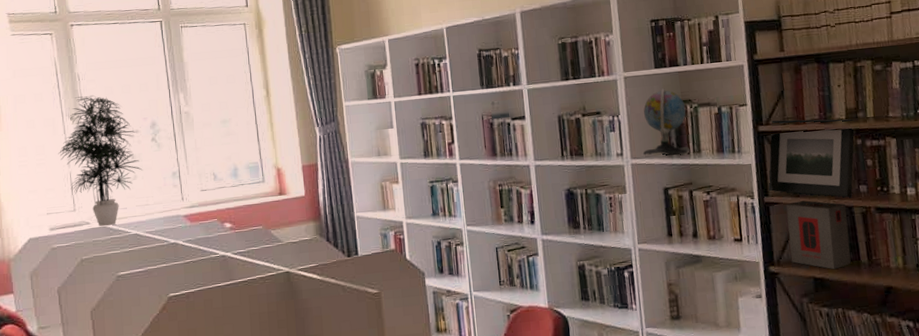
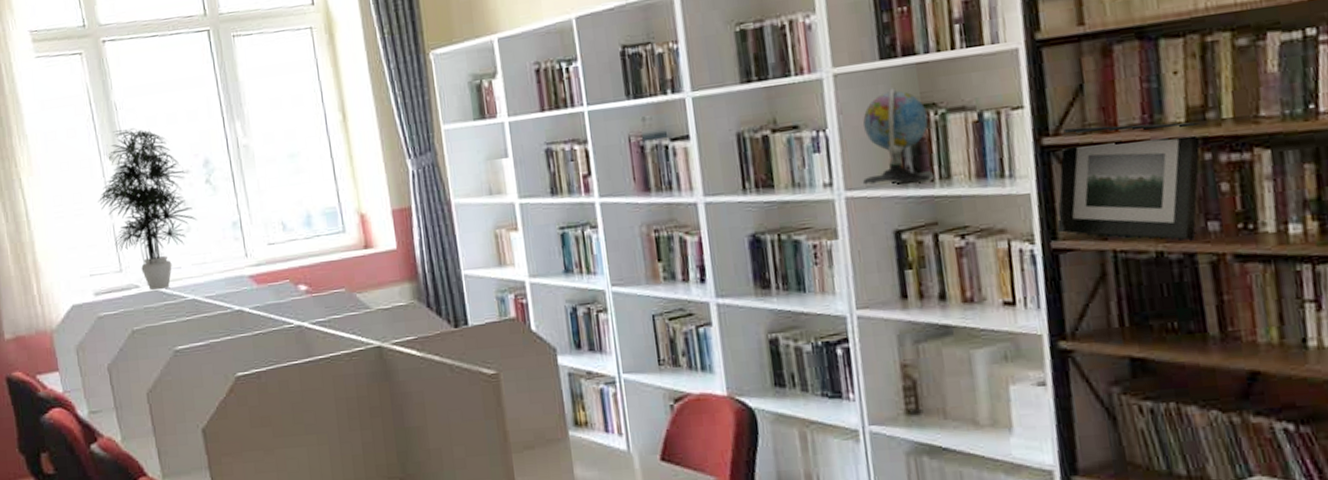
decorative box: present [786,200,851,270] -> none [1085,245,1192,347]

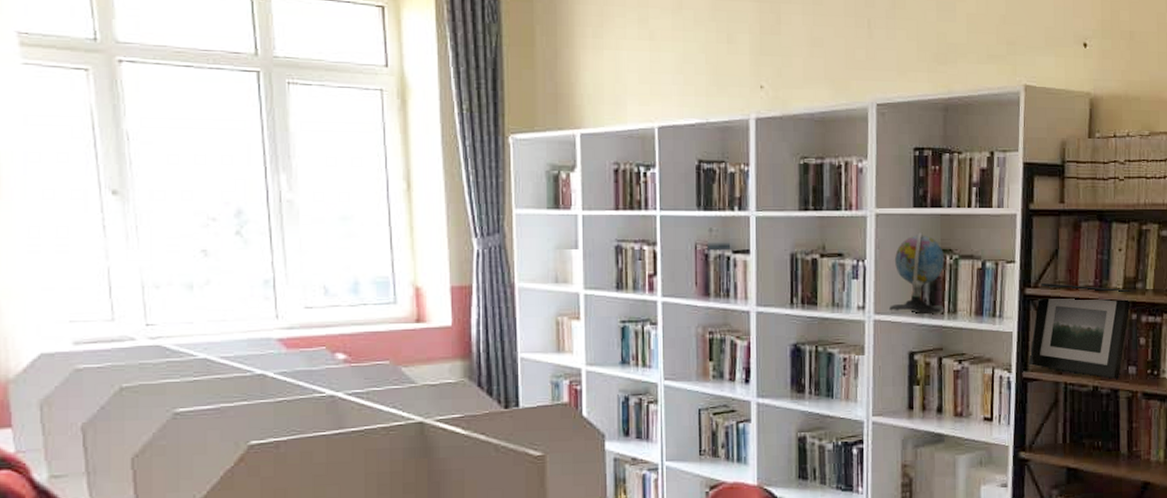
plant: present [98,128,198,291] -> none [91,163,220,345]

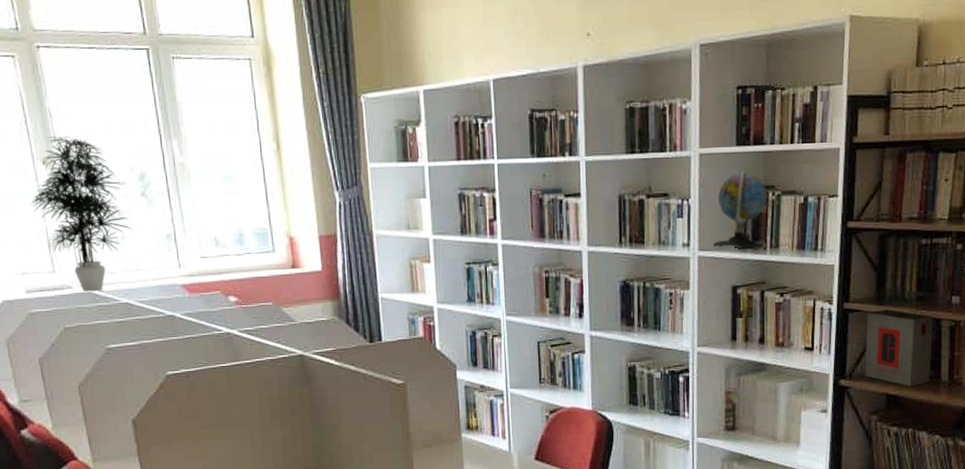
plant: none [91,163,220,345] -> present [30,136,132,292]
picture frame: present [1028,282,1133,379] -> none [849,215,958,309]
decorative box: none [1044,379,1112,460] -> present [864,309,934,387]

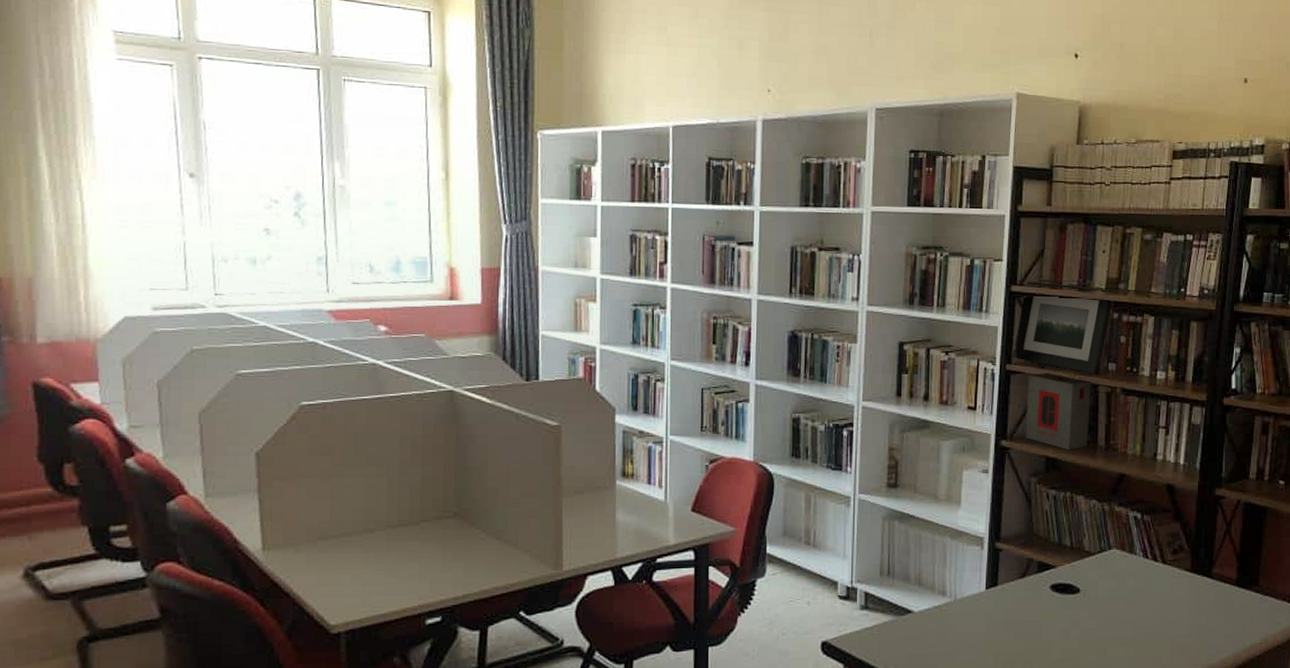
plant: present [30,136,132,292] -> none [170,149,280,313]
globe: present [711,170,768,251] -> none [879,230,936,309]
picture frame: none [849,215,958,309] -> present [1012,280,1115,375]

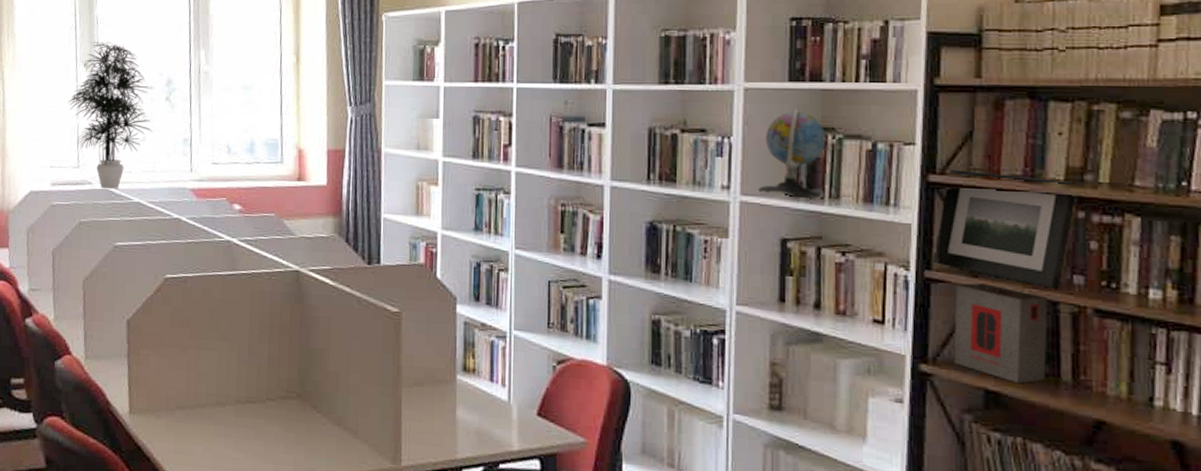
plant: none [170,149,280,313] -> present [68,42,153,189]
globe: none [879,230,936,309] -> present [756,108,827,201]

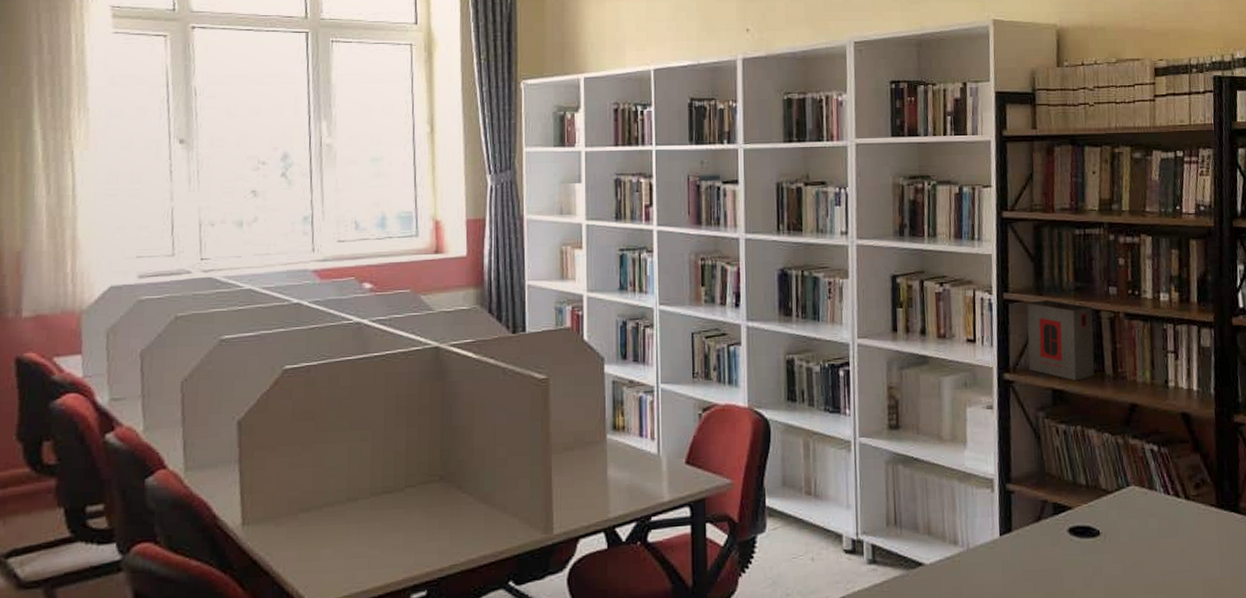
plant: present [68,42,153,189] -> none [159,115,267,278]
globe: present [756,108,827,201] -> none [869,160,926,240]
picture frame: present [931,169,1079,289] -> none [1008,205,1109,300]

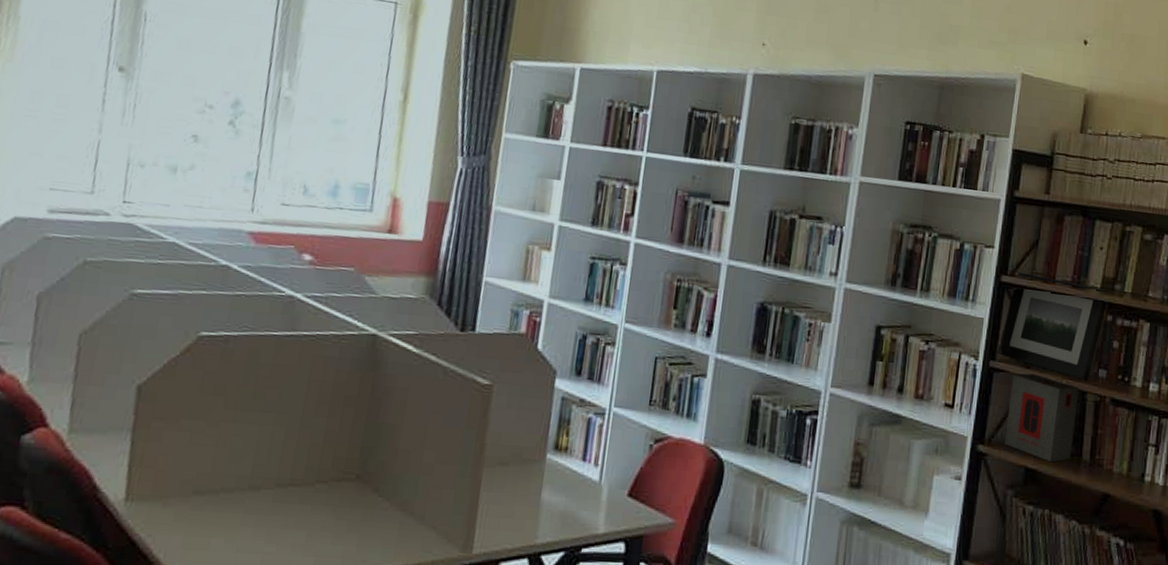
picture frame: none [1008,205,1109,300] -> present [996,271,1110,381]

